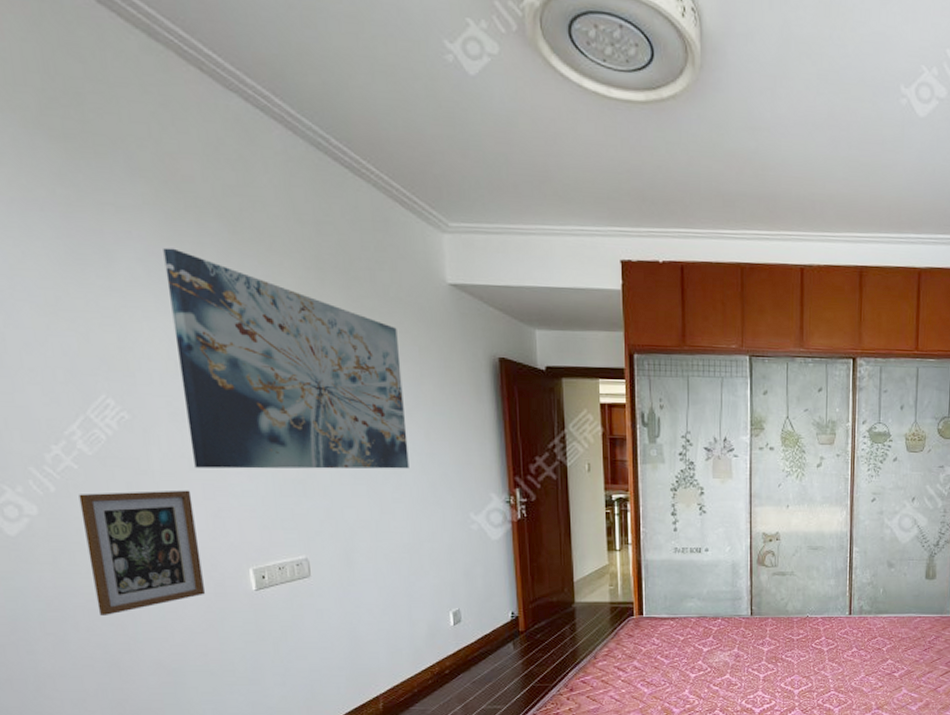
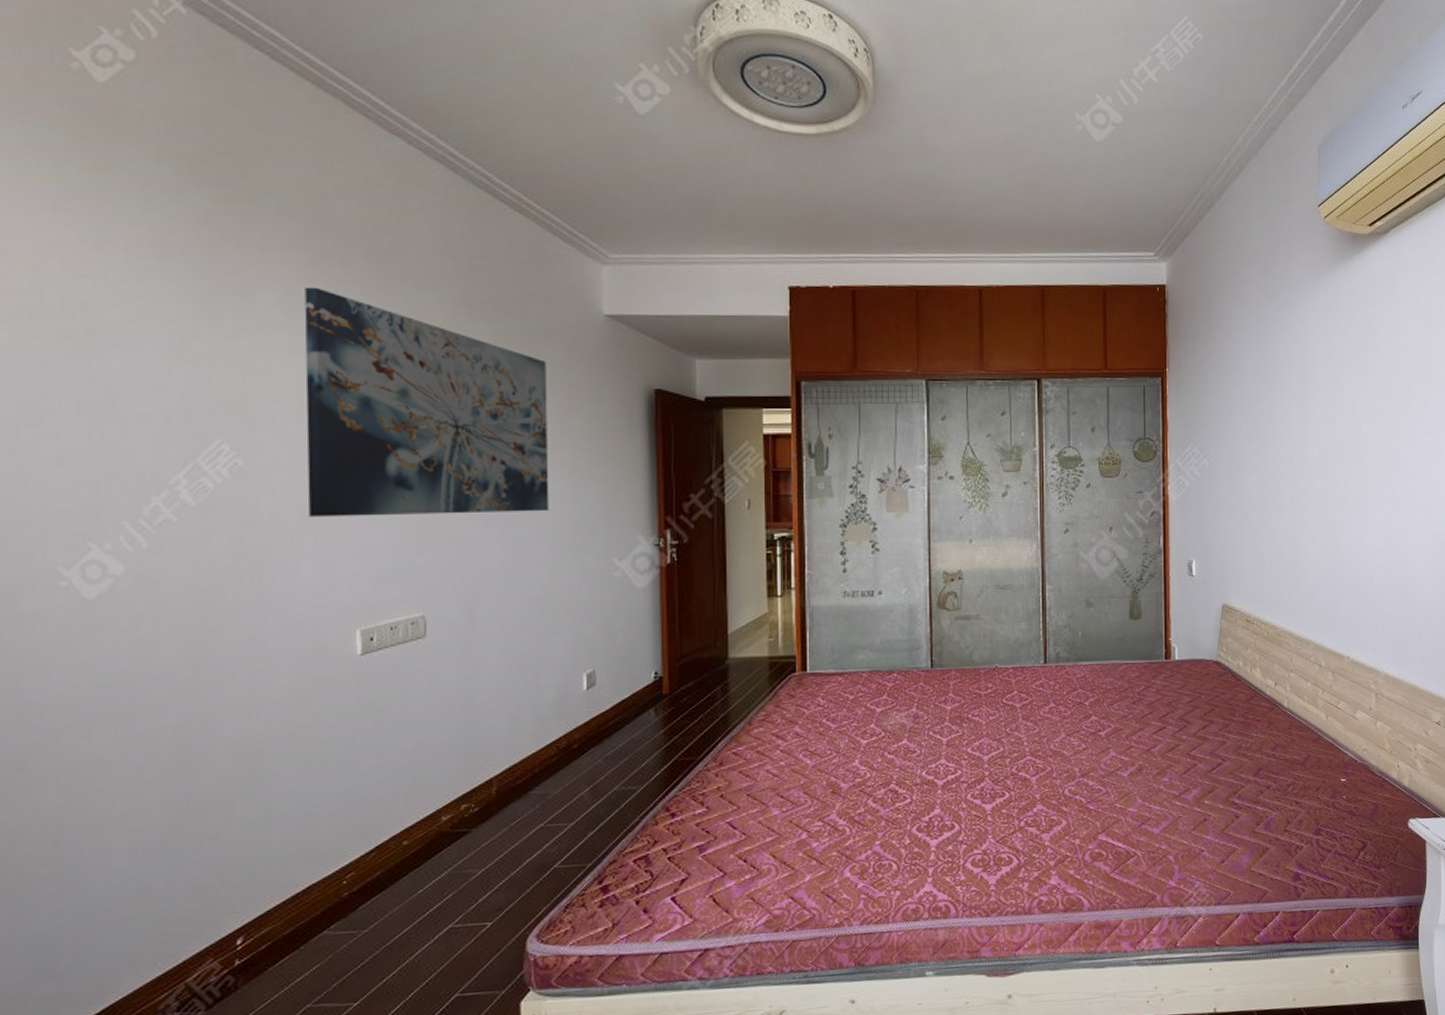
picture frame: present [78,490,206,615] -> none [173,542,303,690]

